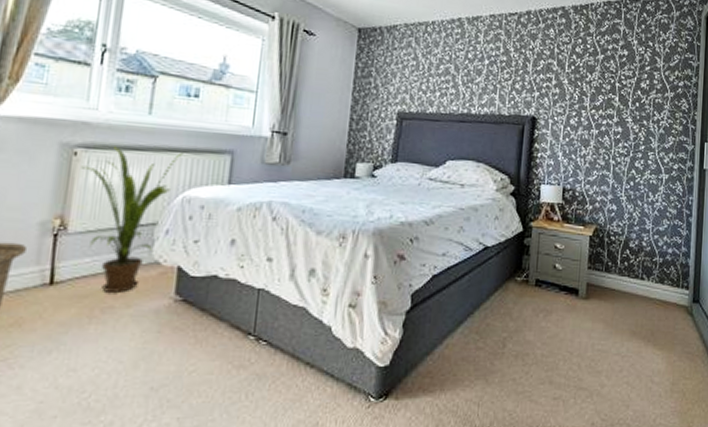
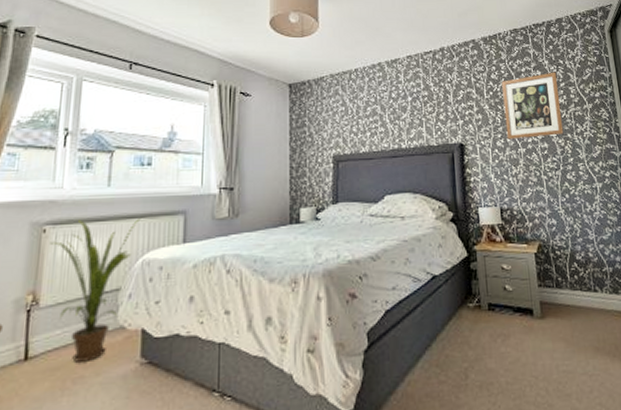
wall art: none [581,53,644,121] -> present [501,72,564,140]

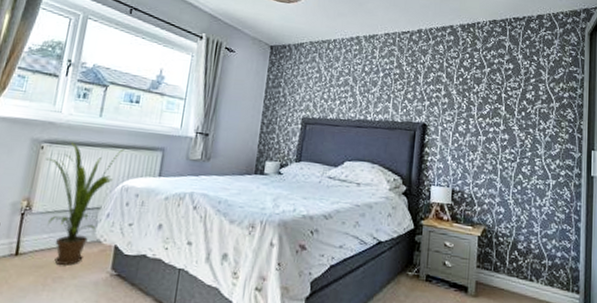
wall art: present [501,72,564,140] -> none [469,67,529,129]

